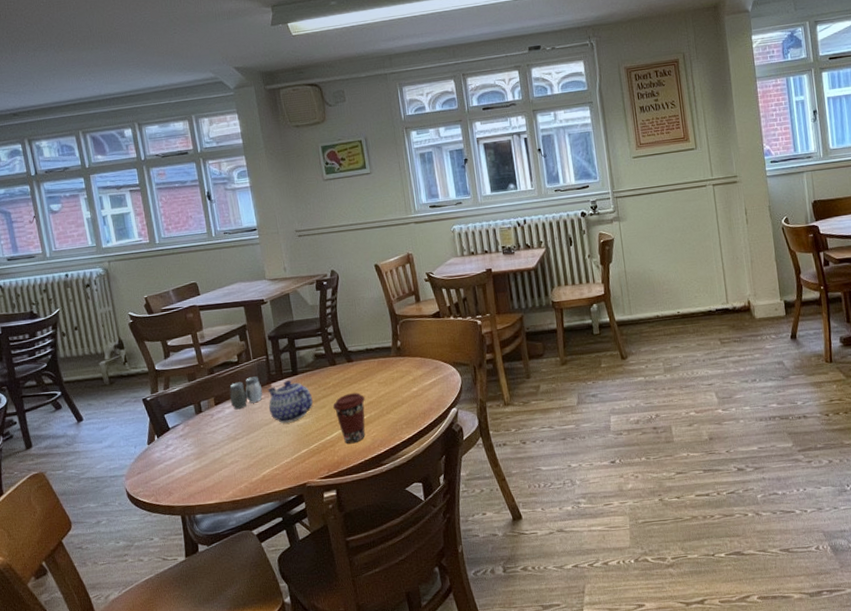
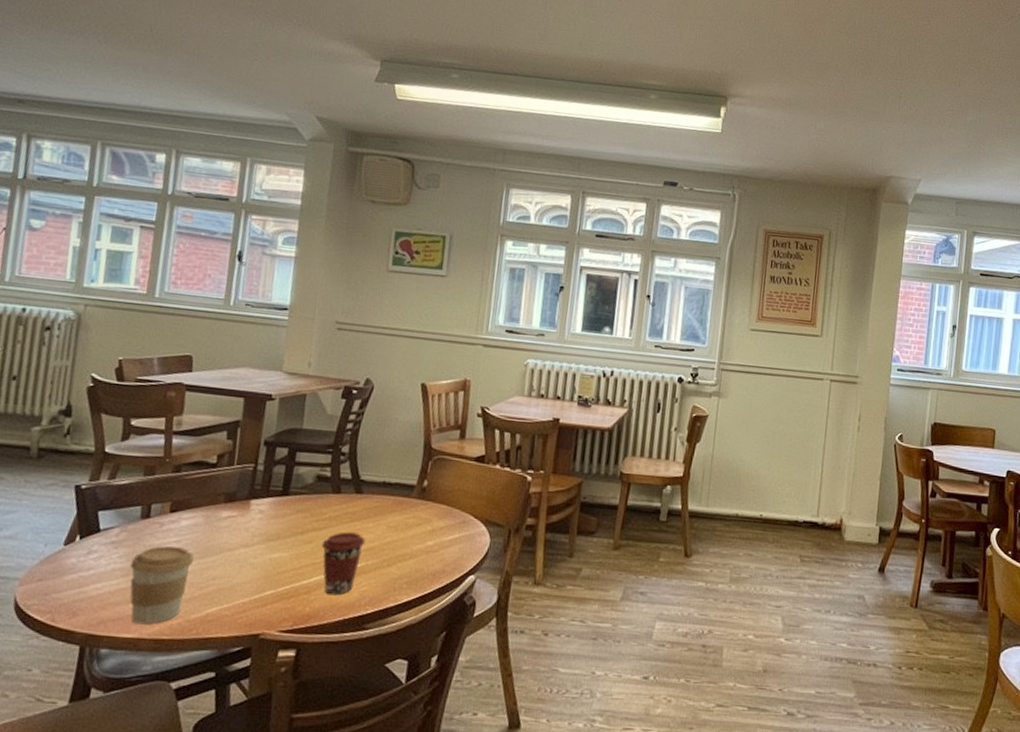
coffee cup: none [198,429,244,493] -> present [129,546,194,625]
salt and pepper shaker: present [229,376,263,410] -> none [191,486,238,524]
teapot: present [267,380,313,423] -> none [239,500,300,553]

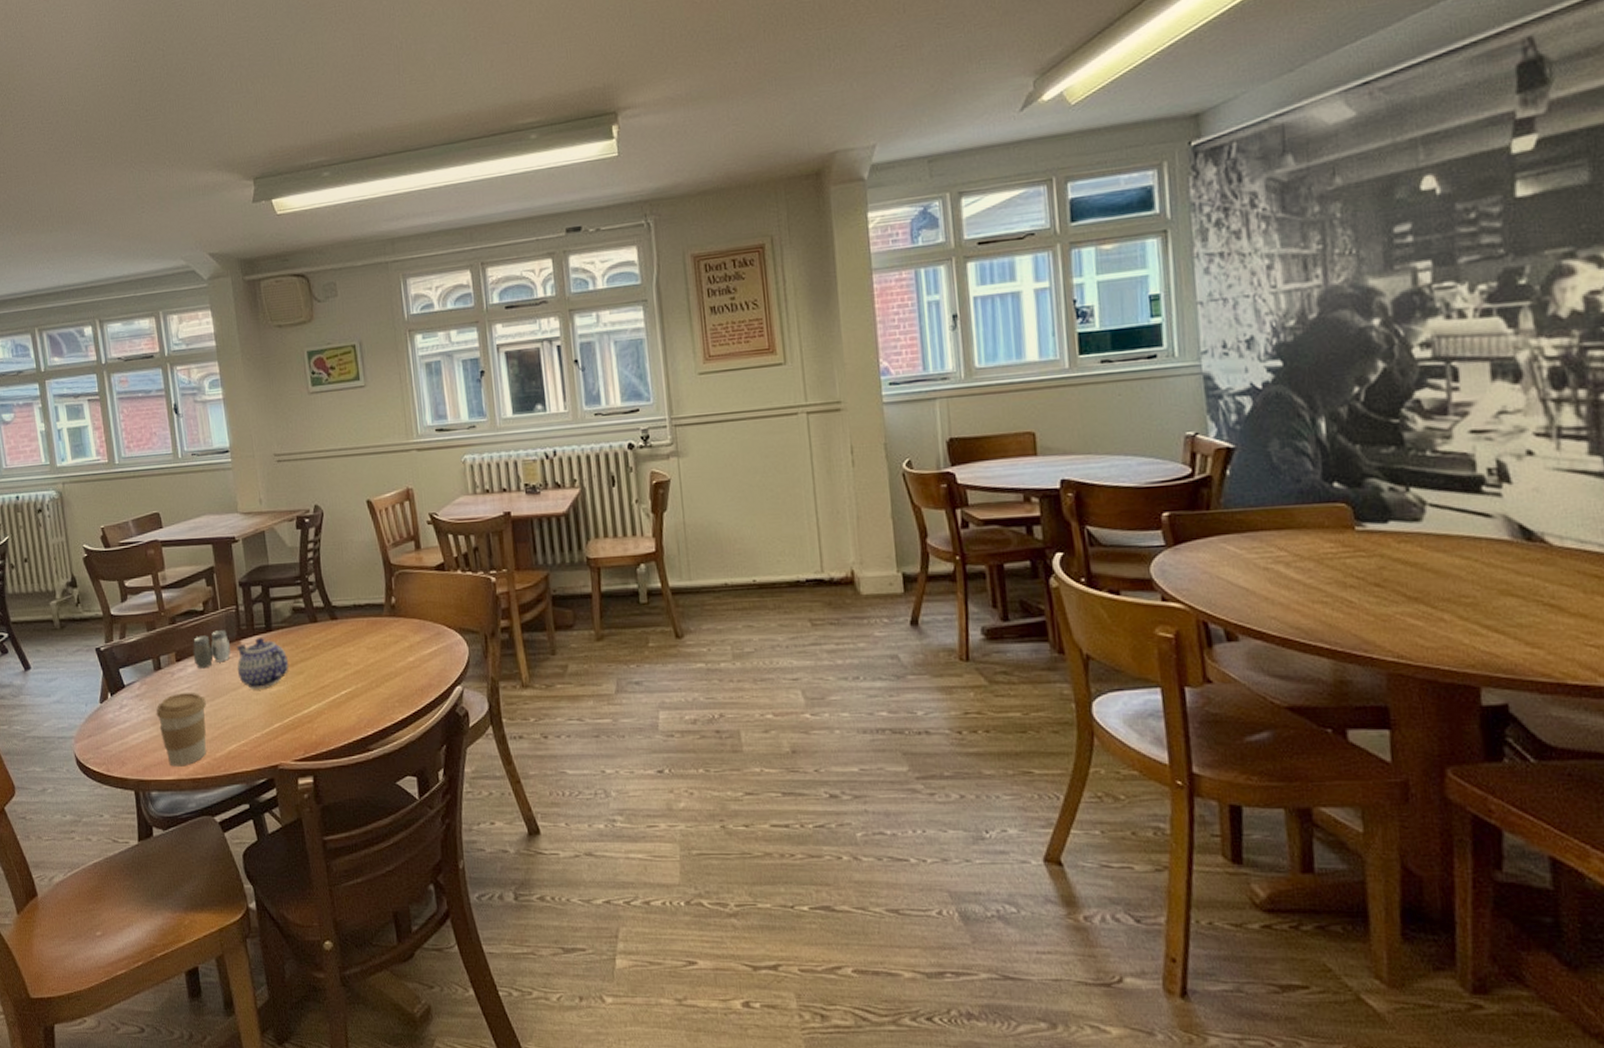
salt and pepper shaker: none [191,486,238,524] -> present [193,630,231,669]
teapot: none [239,500,300,553] -> present [236,638,289,689]
coffee cup: present [322,532,366,596] -> none [312,658,351,721]

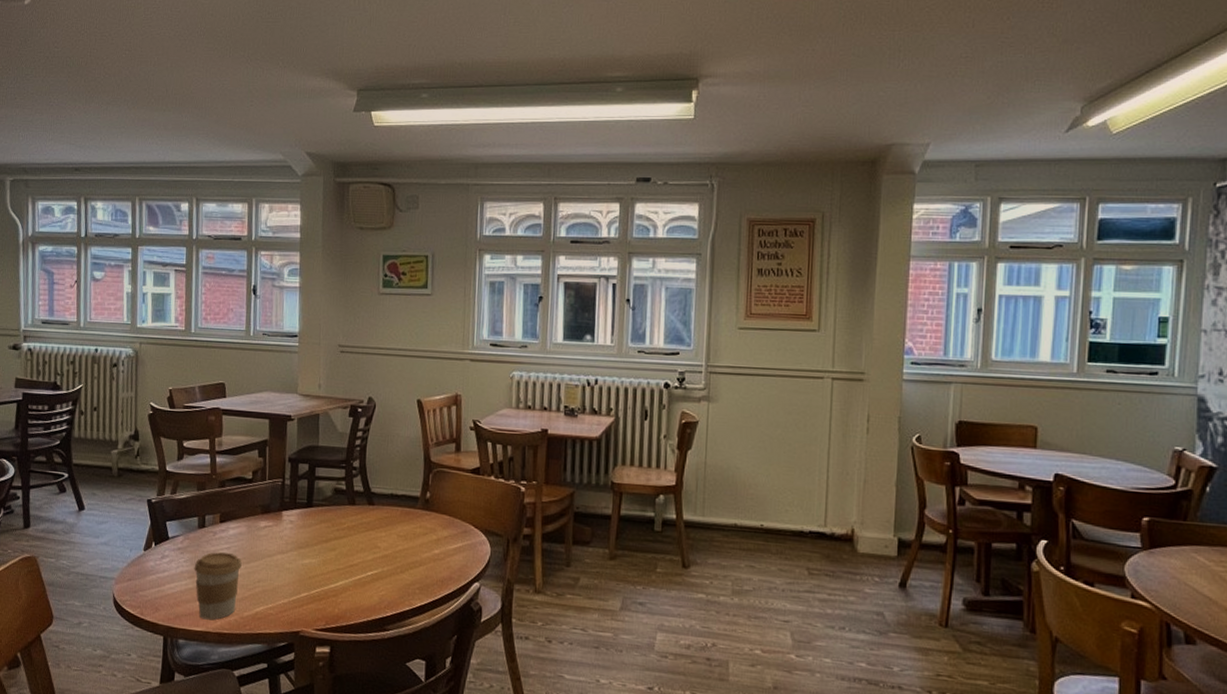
salt and pepper shaker: present [193,630,231,669] -> none [236,499,273,533]
teapot: present [236,638,289,689] -> none [275,512,324,559]

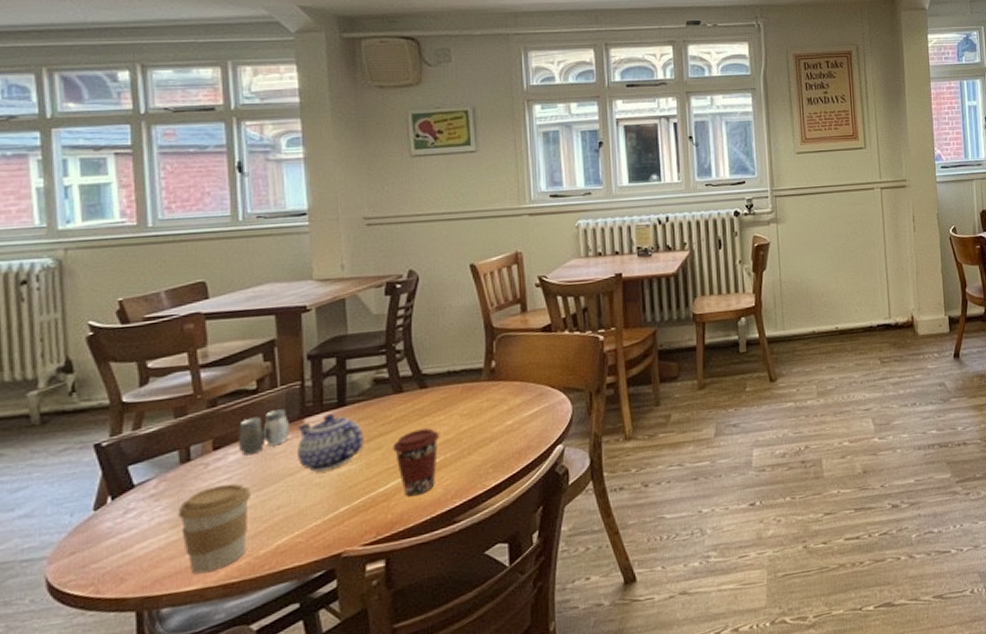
salt and pepper shaker: none [236,499,273,533] -> present [237,409,291,456]
teapot: none [275,512,324,559] -> present [298,414,365,472]
coffee cup: none [344,540,381,599] -> present [393,428,440,497]

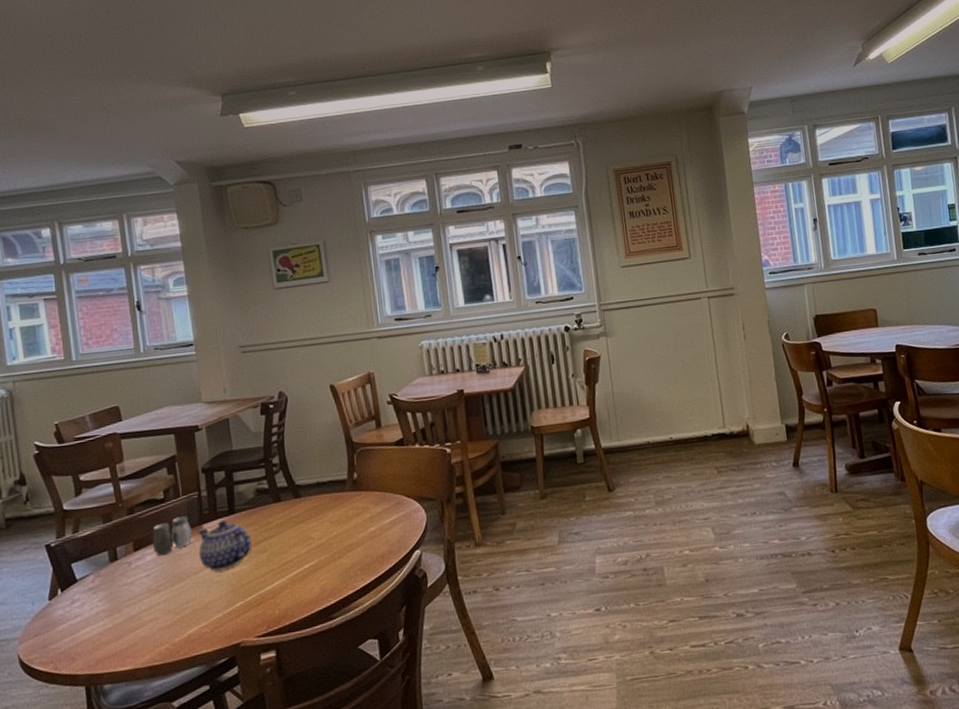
coffee cup: present [177,483,251,575] -> none [110,580,165,657]
coffee cup: present [393,428,440,497] -> none [276,534,315,595]

